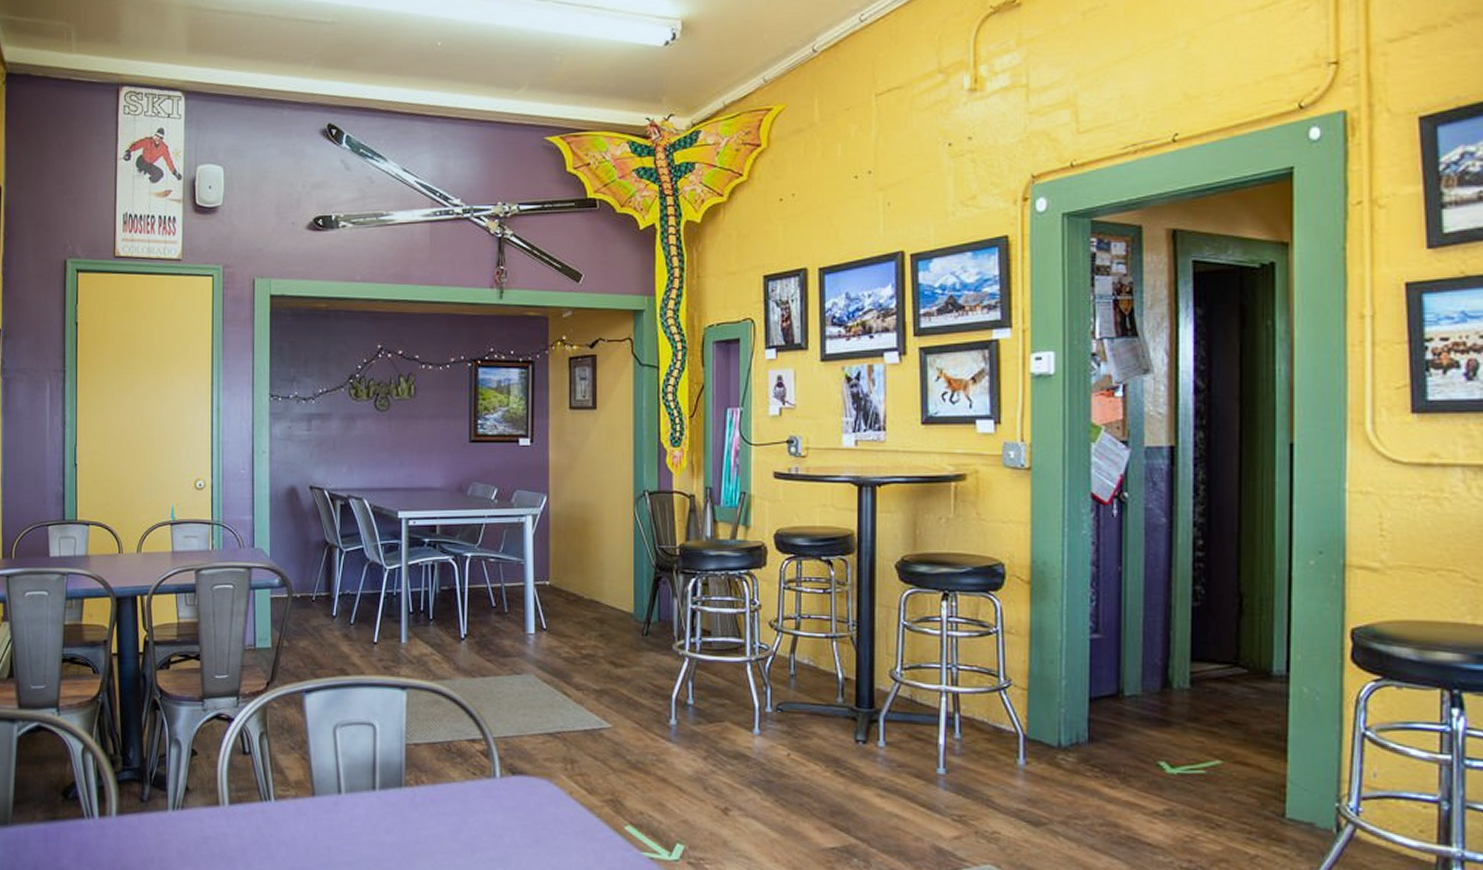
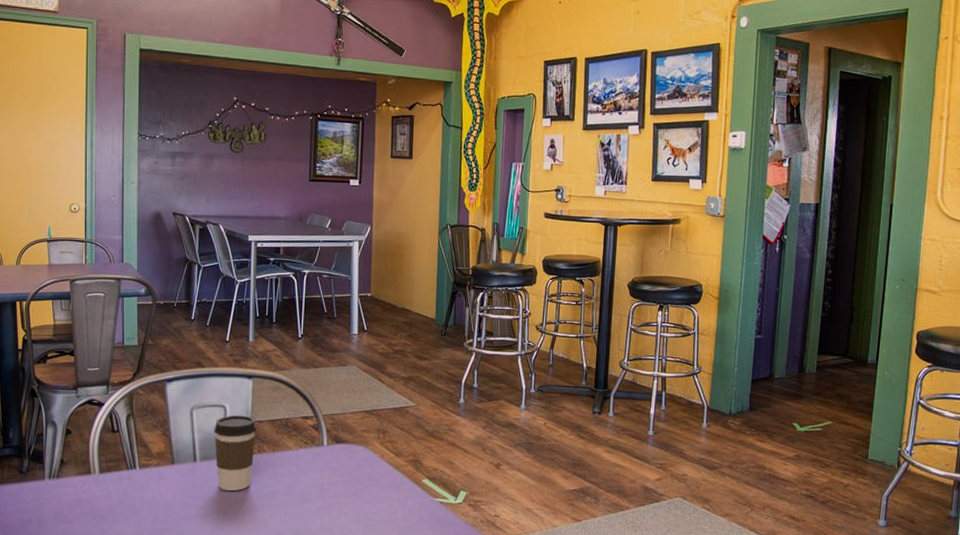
coffee cup: none [361,735,412,833] -> present [214,415,257,492]

